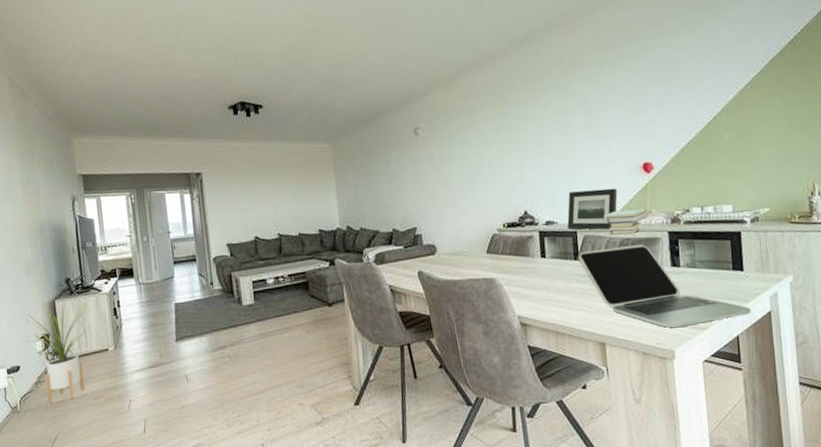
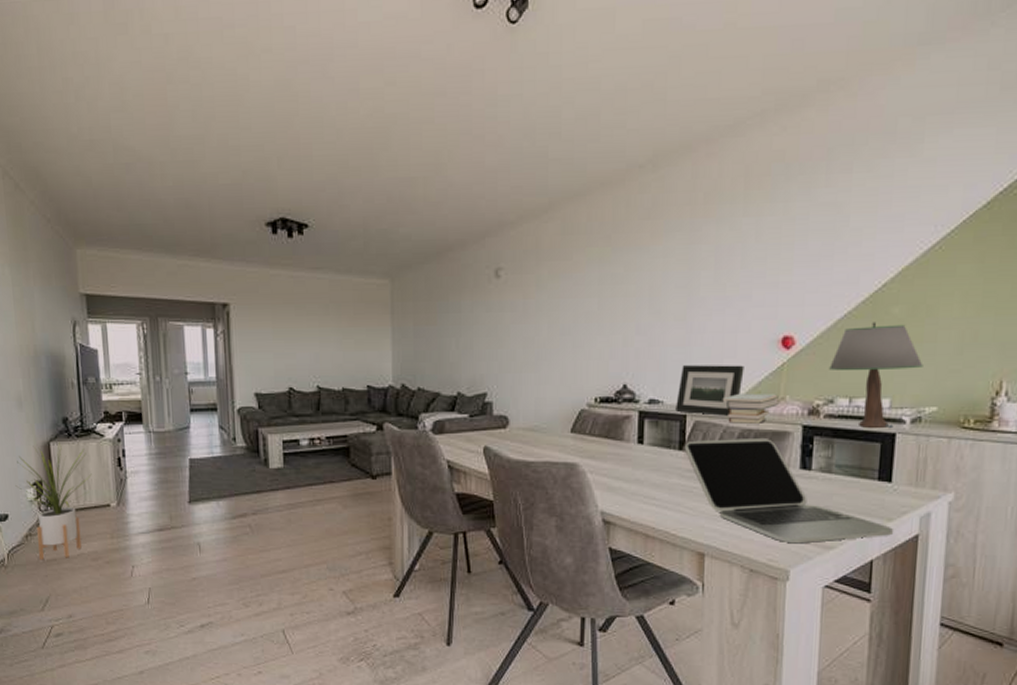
table lamp: none [682,146,753,230] -> present [829,322,923,429]

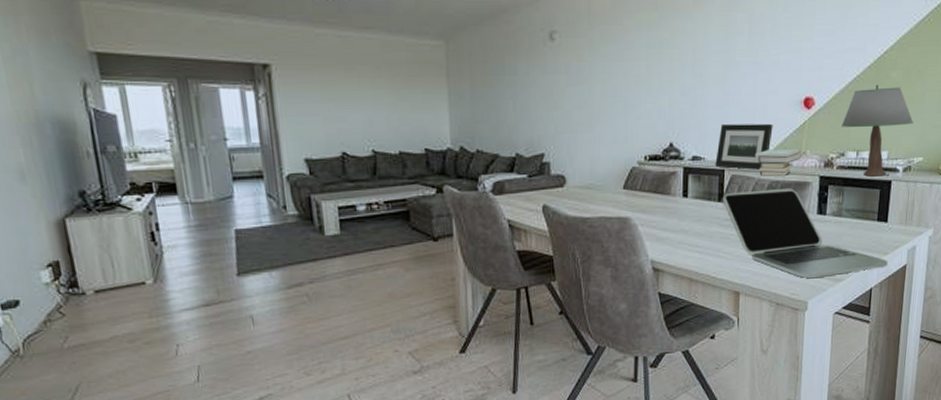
house plant: present [15,442,92,561] -> none [24,217,121,347]

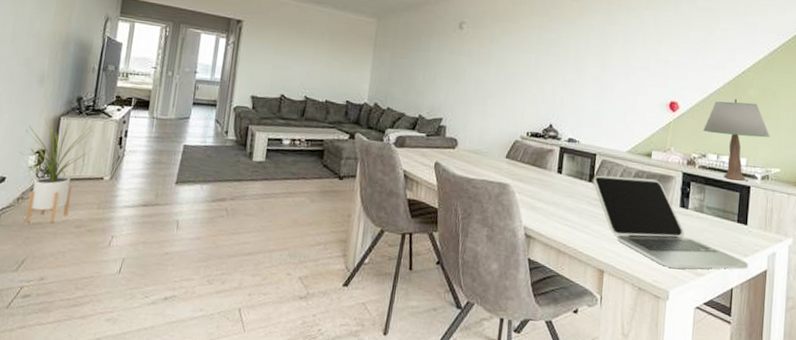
house plant: none [24,217,121,347] -> present [19,117,93,223]
picture frame: present [715,123,773,170] -> none [588,115,641,158]
books: present [754,148,801,177] -> none [624,141,666,168]

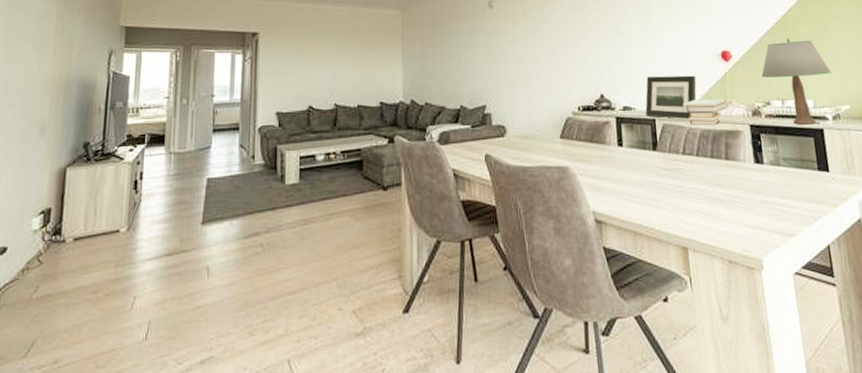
house plant: present [19,117,93,223] -> none [21,167,105,297]
picture frame: none [588,115,641,158] -> present [645,75,697,119]
laptop: present [593,175,749,270] -> none [657,136,841,233]
books: none [624,141,666,168] -> present [682,98,728,126]

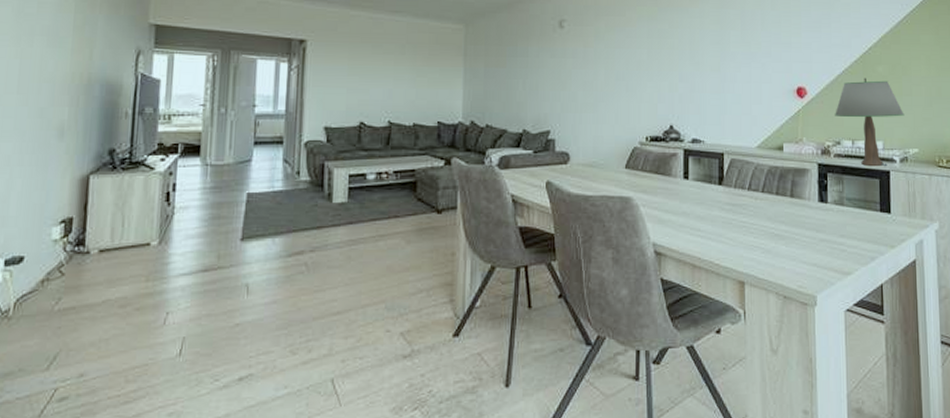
picture frame: present [645,75,697,119] -> none [714,110,769,154]
books: present [682,98,728,126] -> none [752,134,797,163]

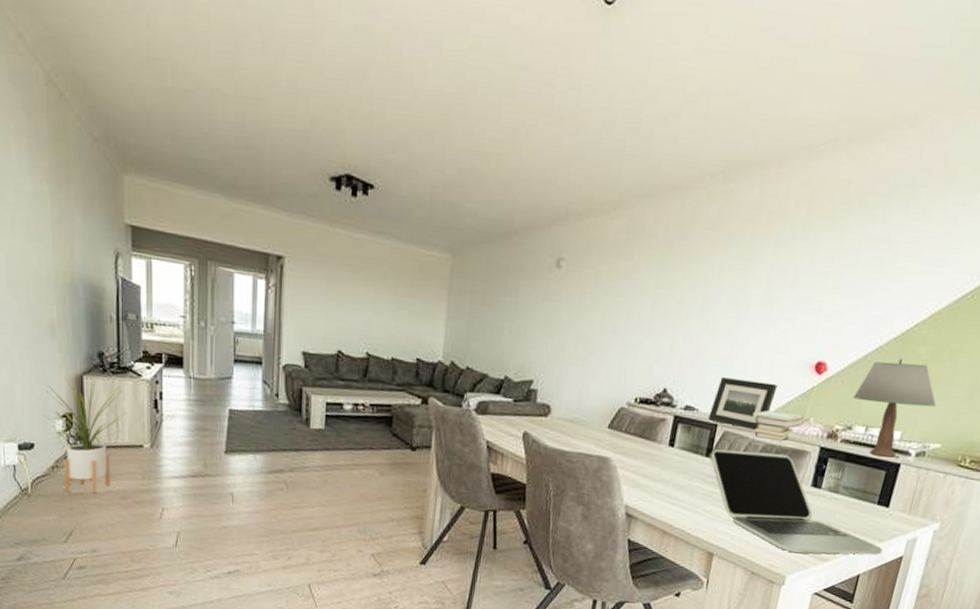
house plant: none [39,175,134,310] -> present [43,376,126,494]
picture frame: none [714,110,769,154] -> present [708,377,778,430]
laptop: none [723,174,897,271] -> present [710,449,883,555]
books: none [752,134,797,163] -> present [752,410,804,442]

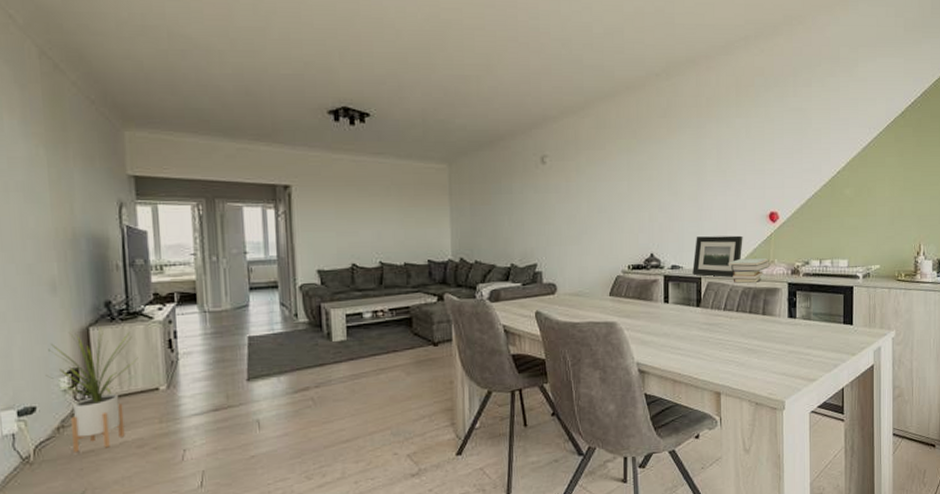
laptop: present [710,449,883,555] -> none [700,293,857,379]
table lamp: present [853,358,936,460] -> none [804,200,868,284]

